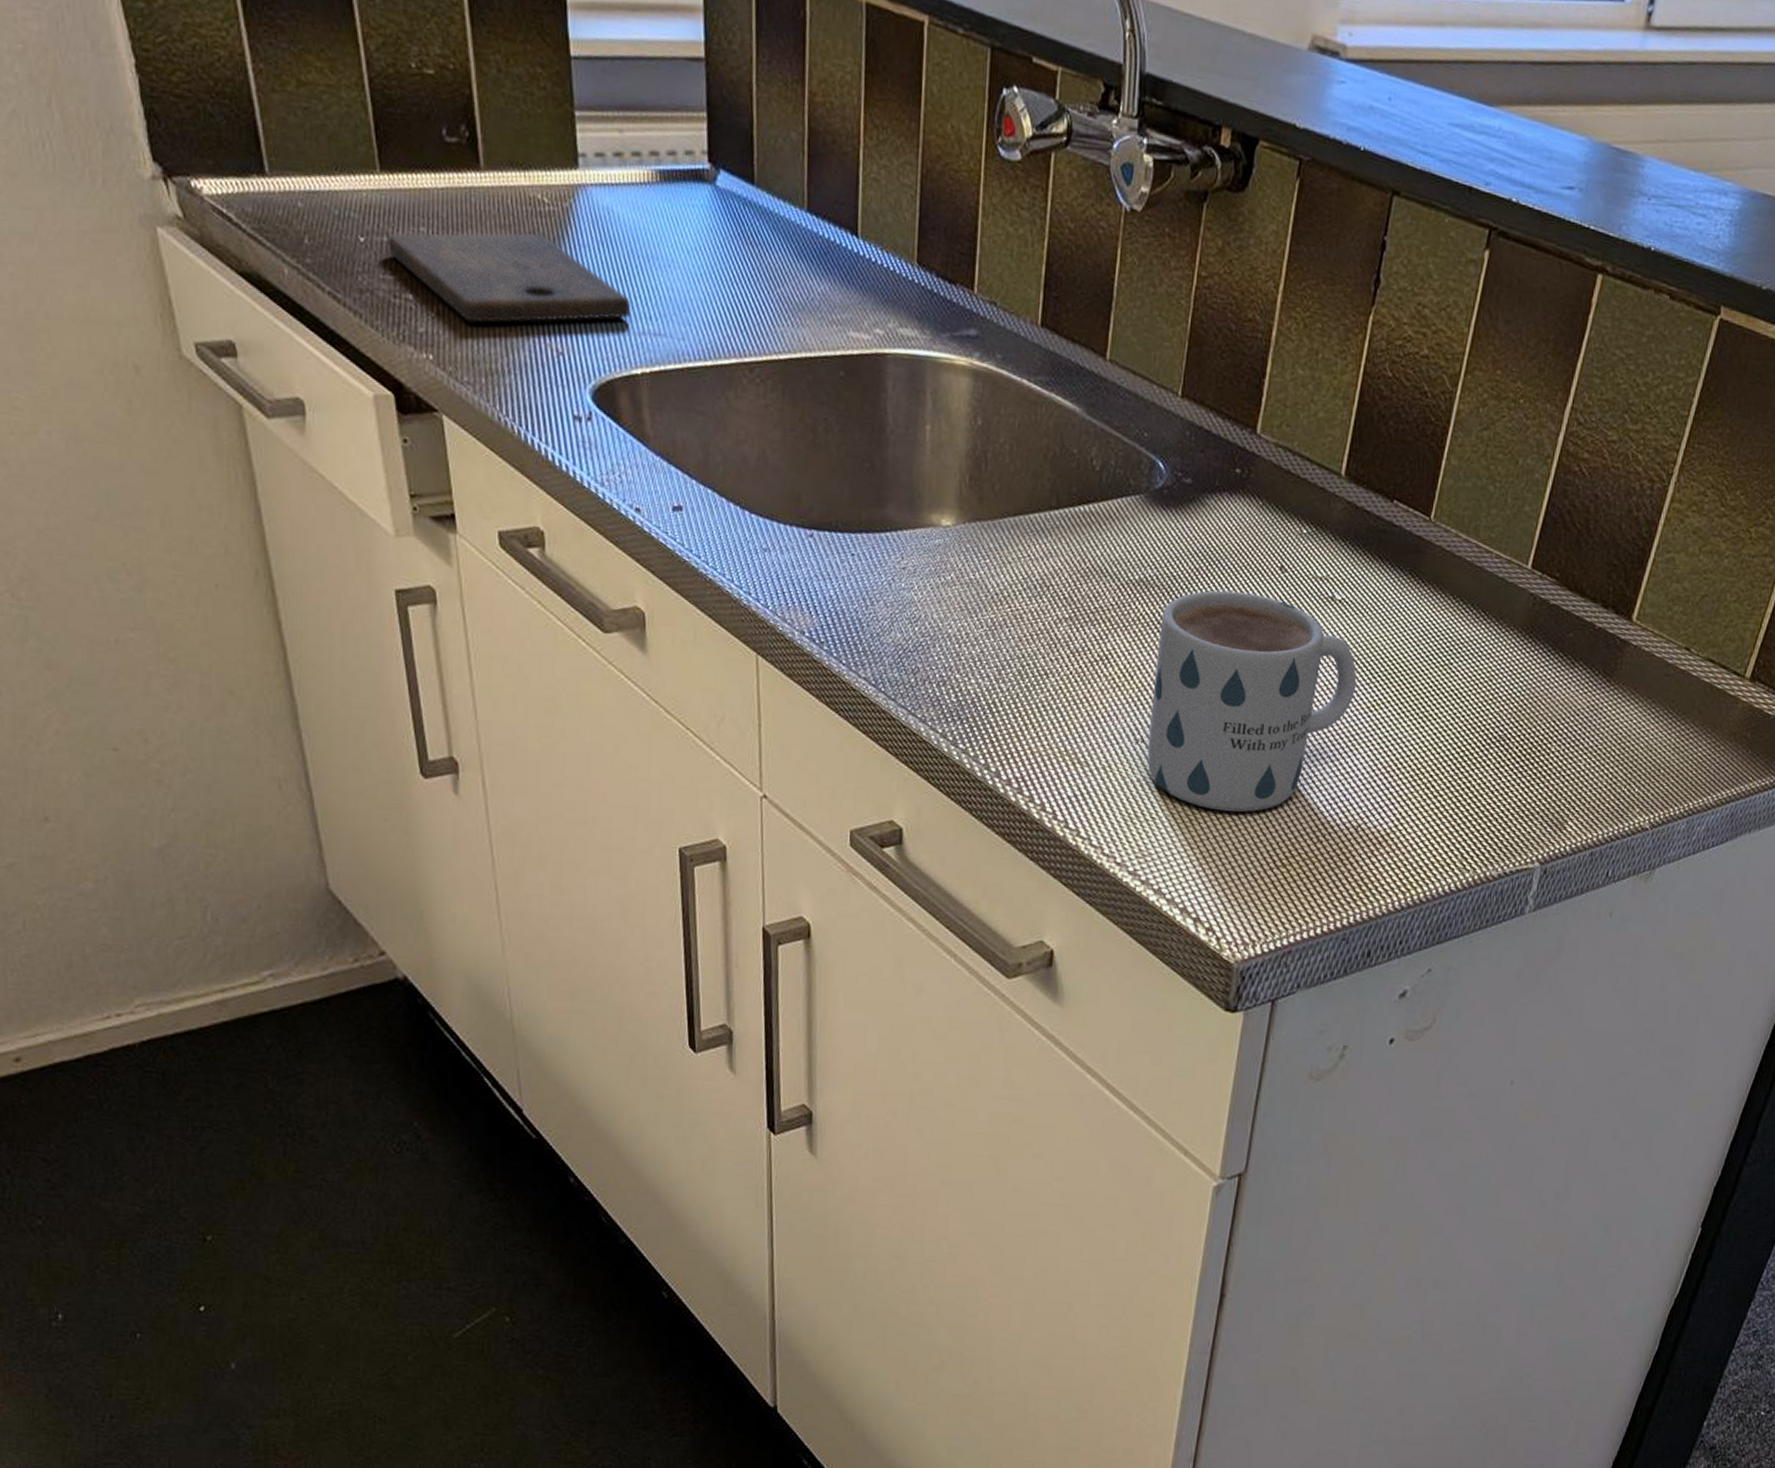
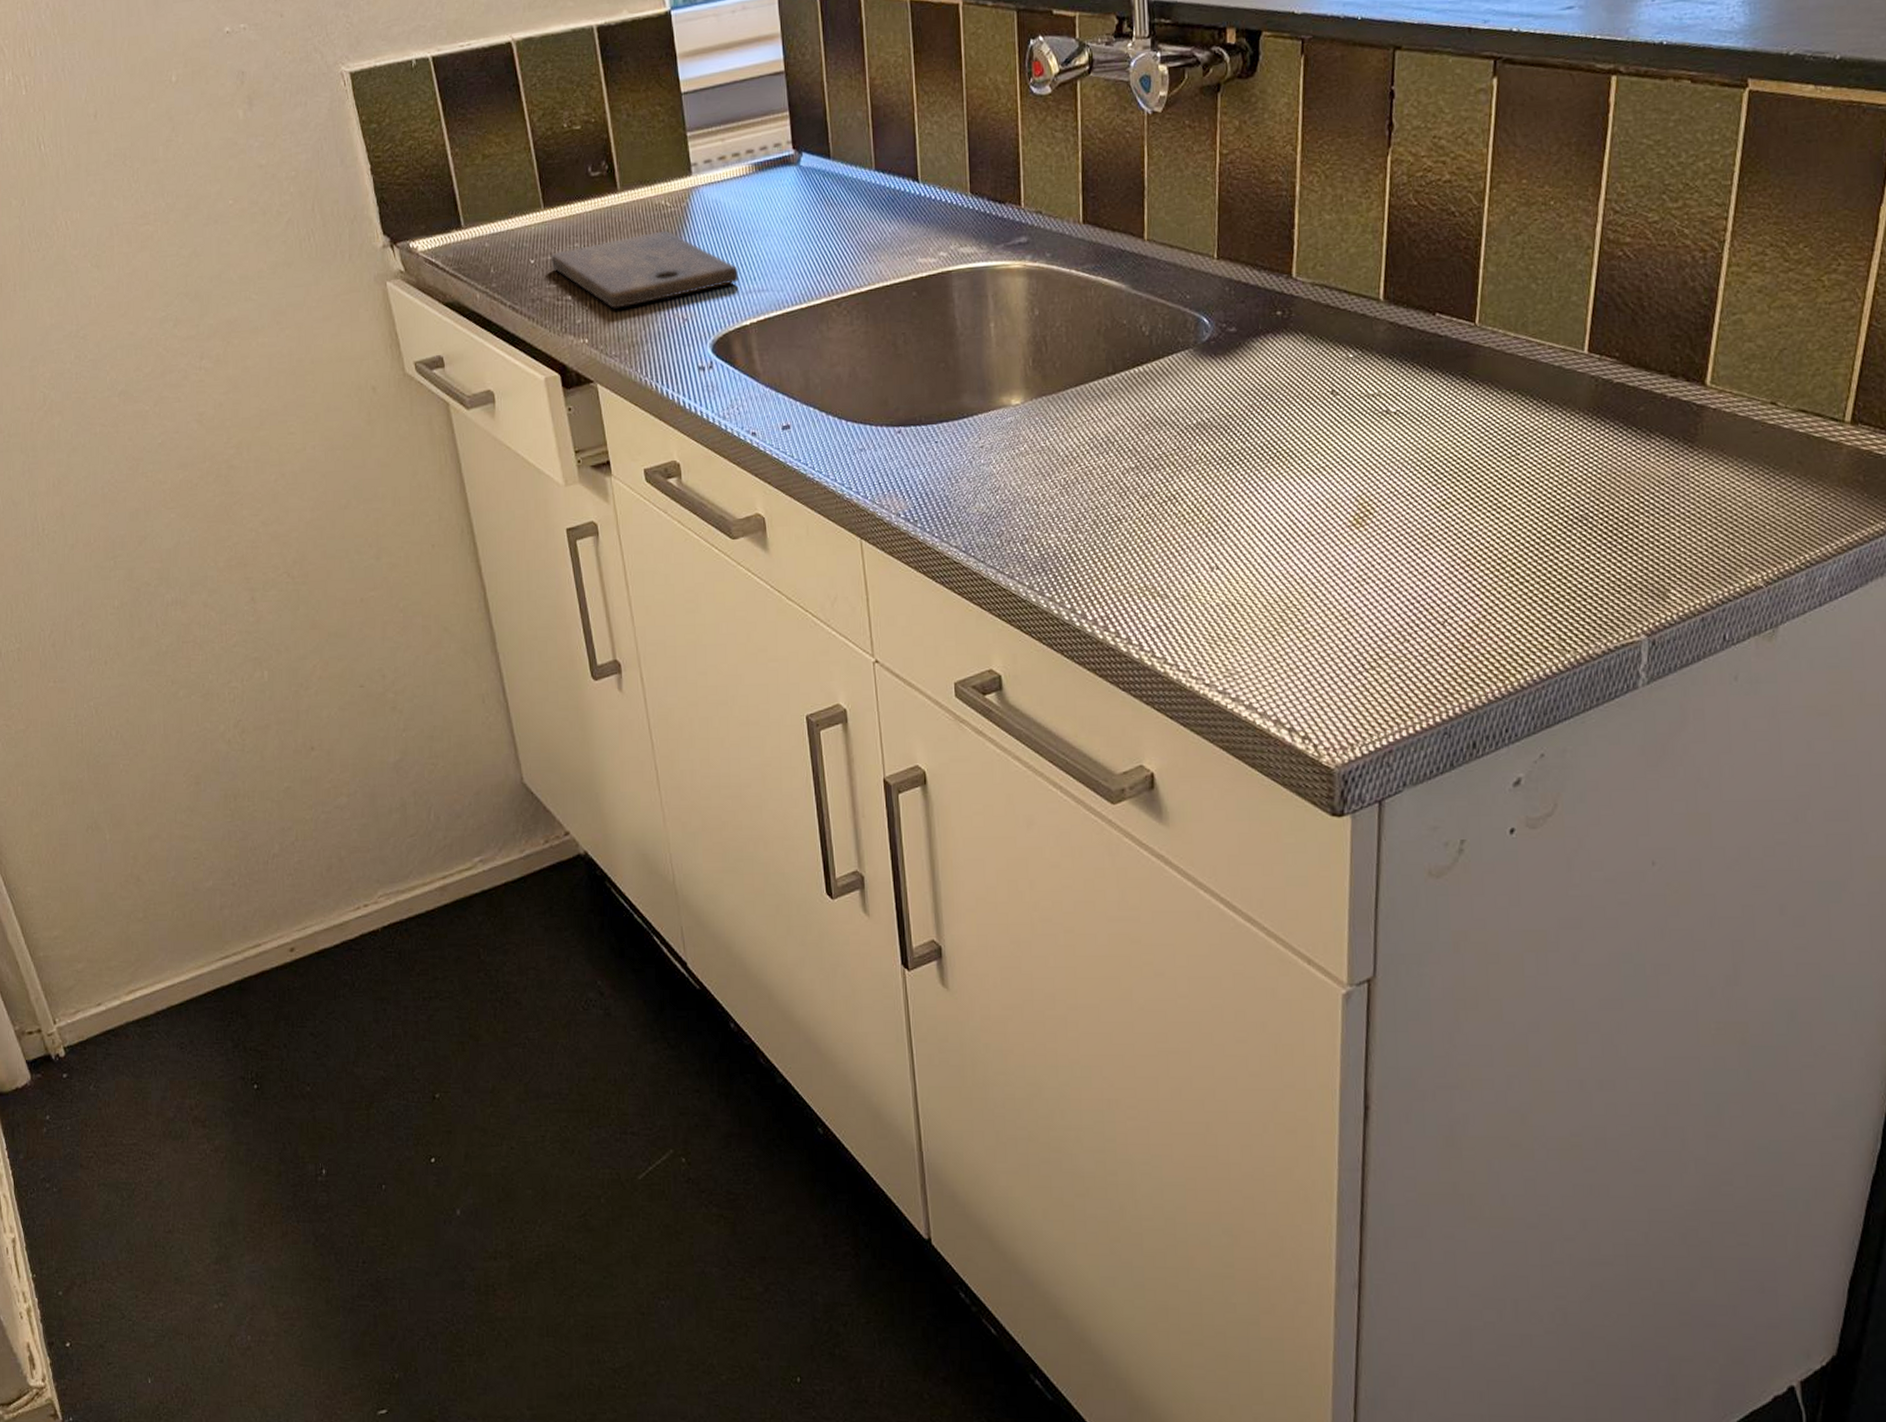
mug: present [1147,590,1357,813] -> none [1221,419,1423,624]

